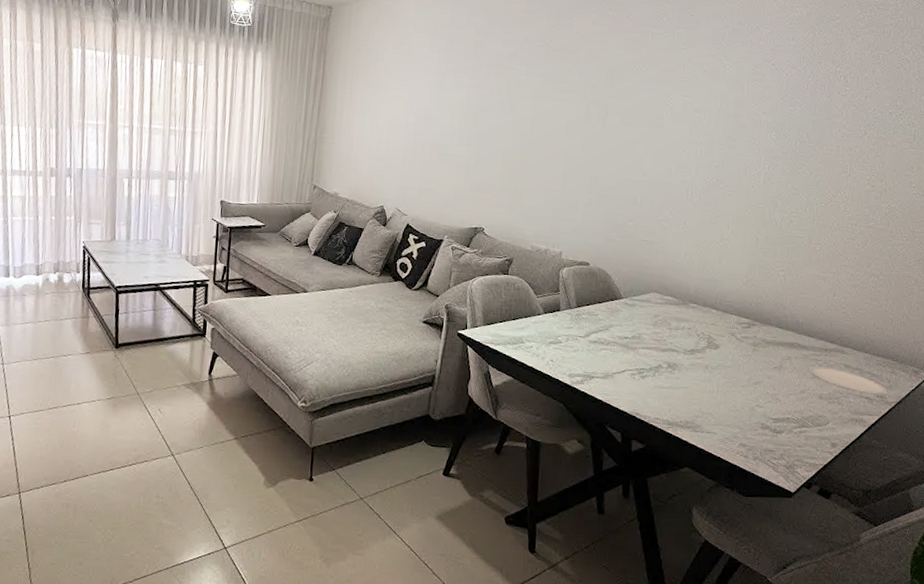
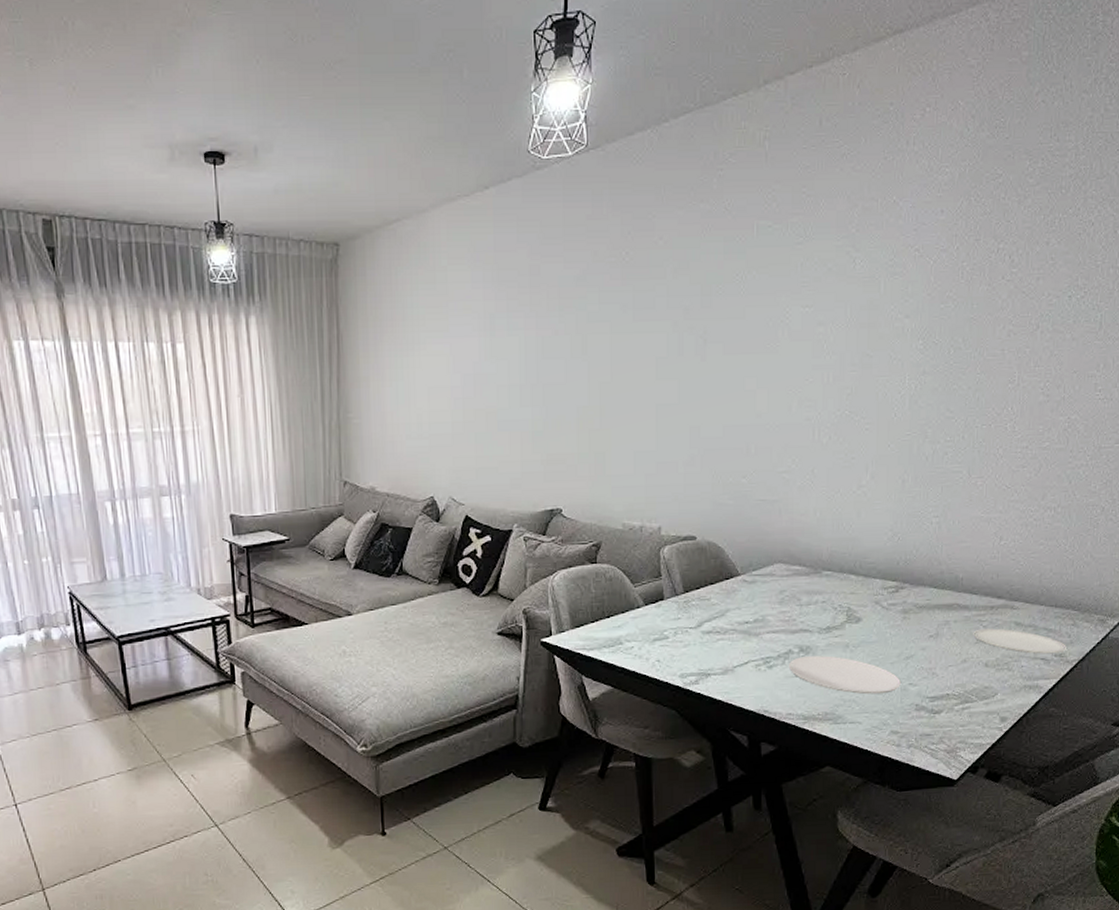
plate: none [658,371,750,411] -> present [788,655,901,695]

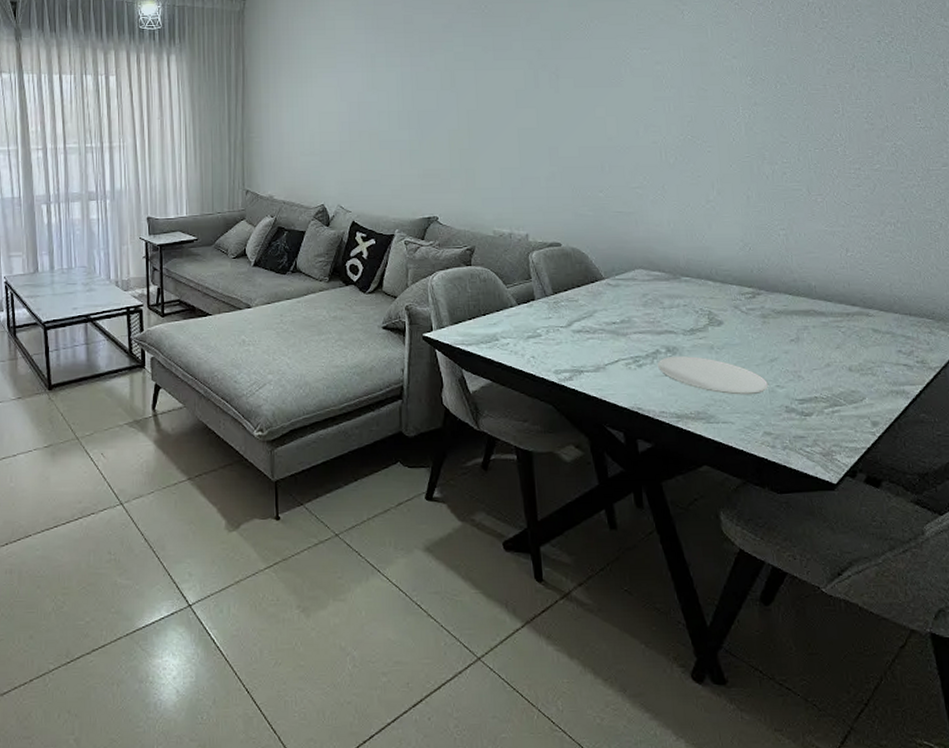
plate: present [973,628,1066,654] -> none [832,334,927,361]

